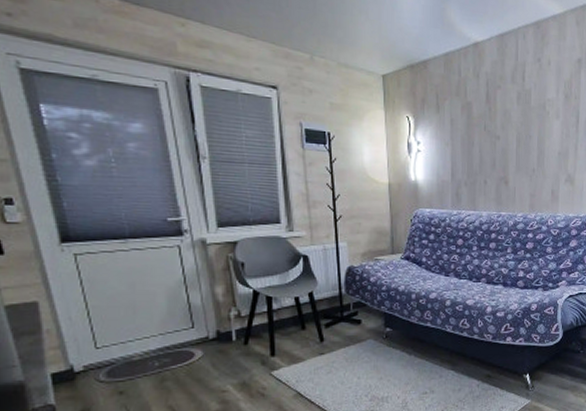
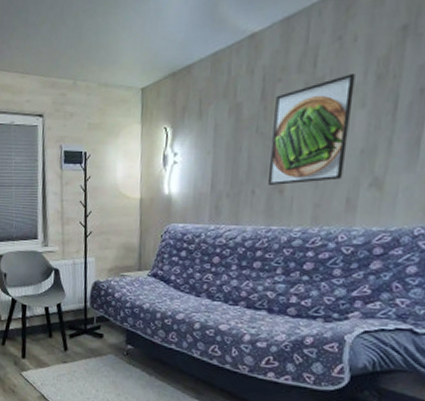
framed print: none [495,90,551,177] -> present [267,72,355,185]

